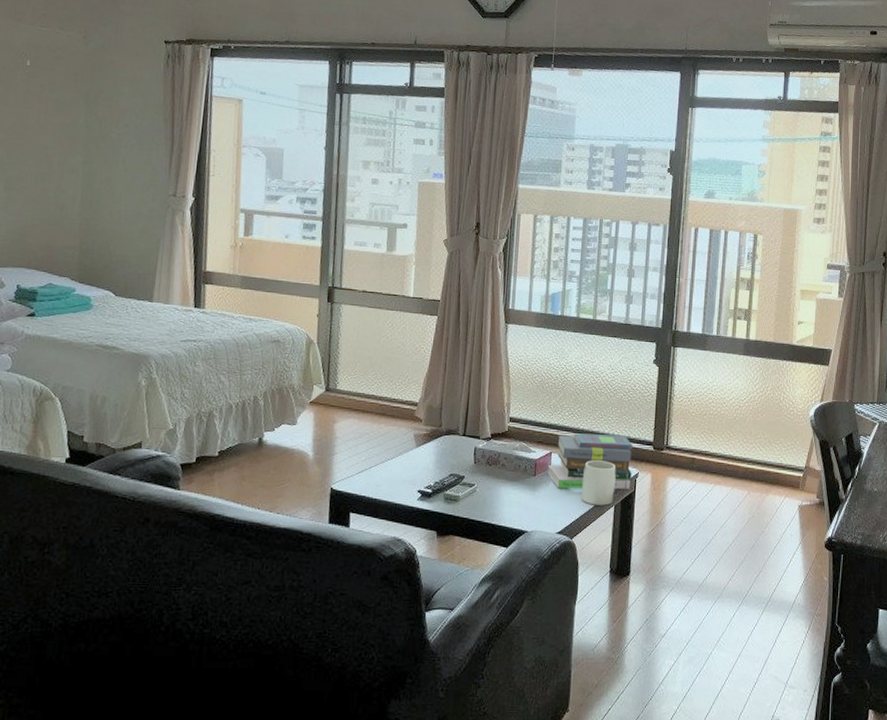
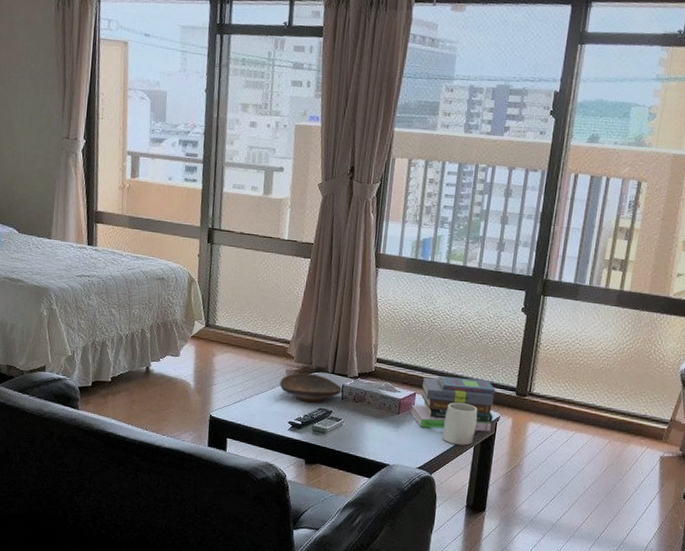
decorative bowl: none [407,436,475,470] -> present [279,373,343,404]

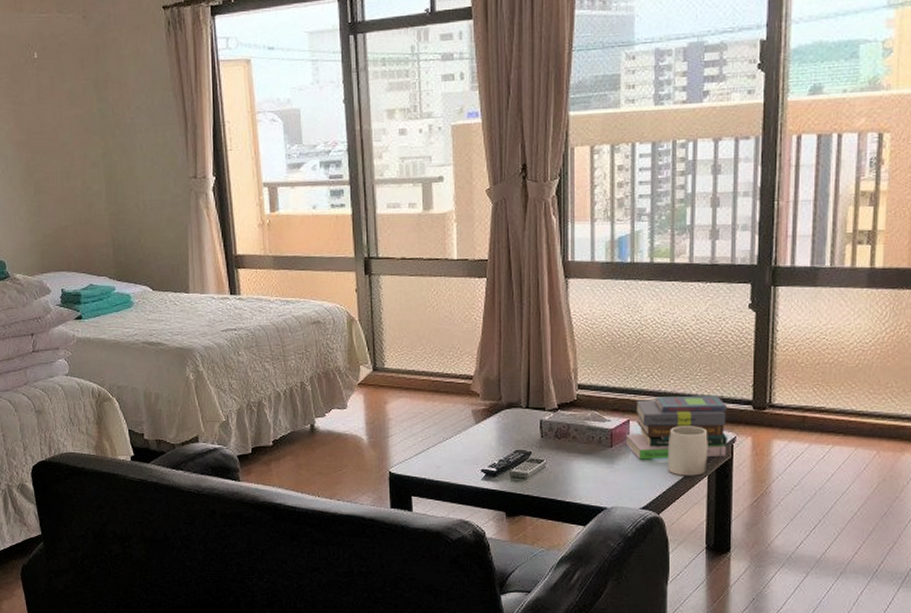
decorative bowl: present [279,373,343,404] -> none [466,411,541,446]

